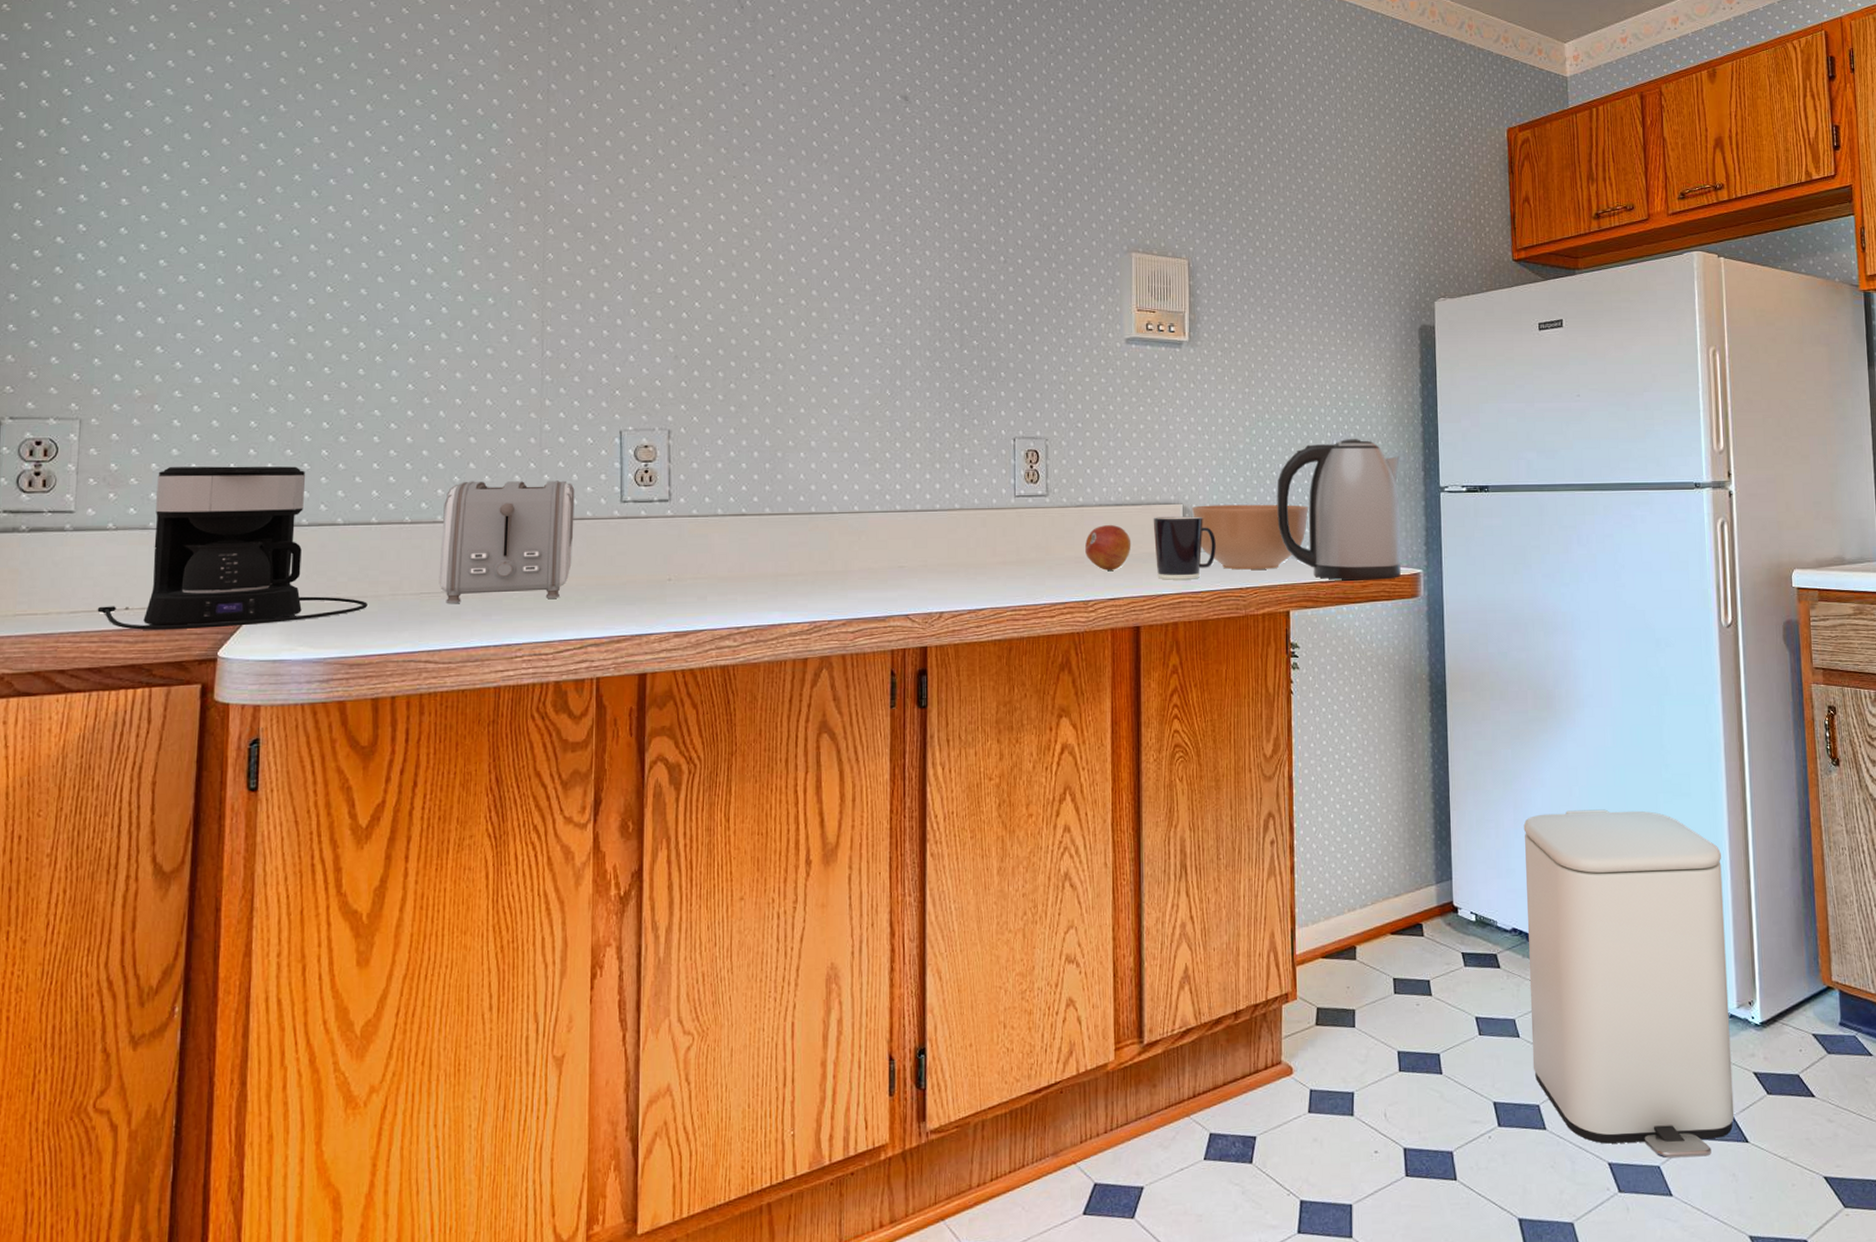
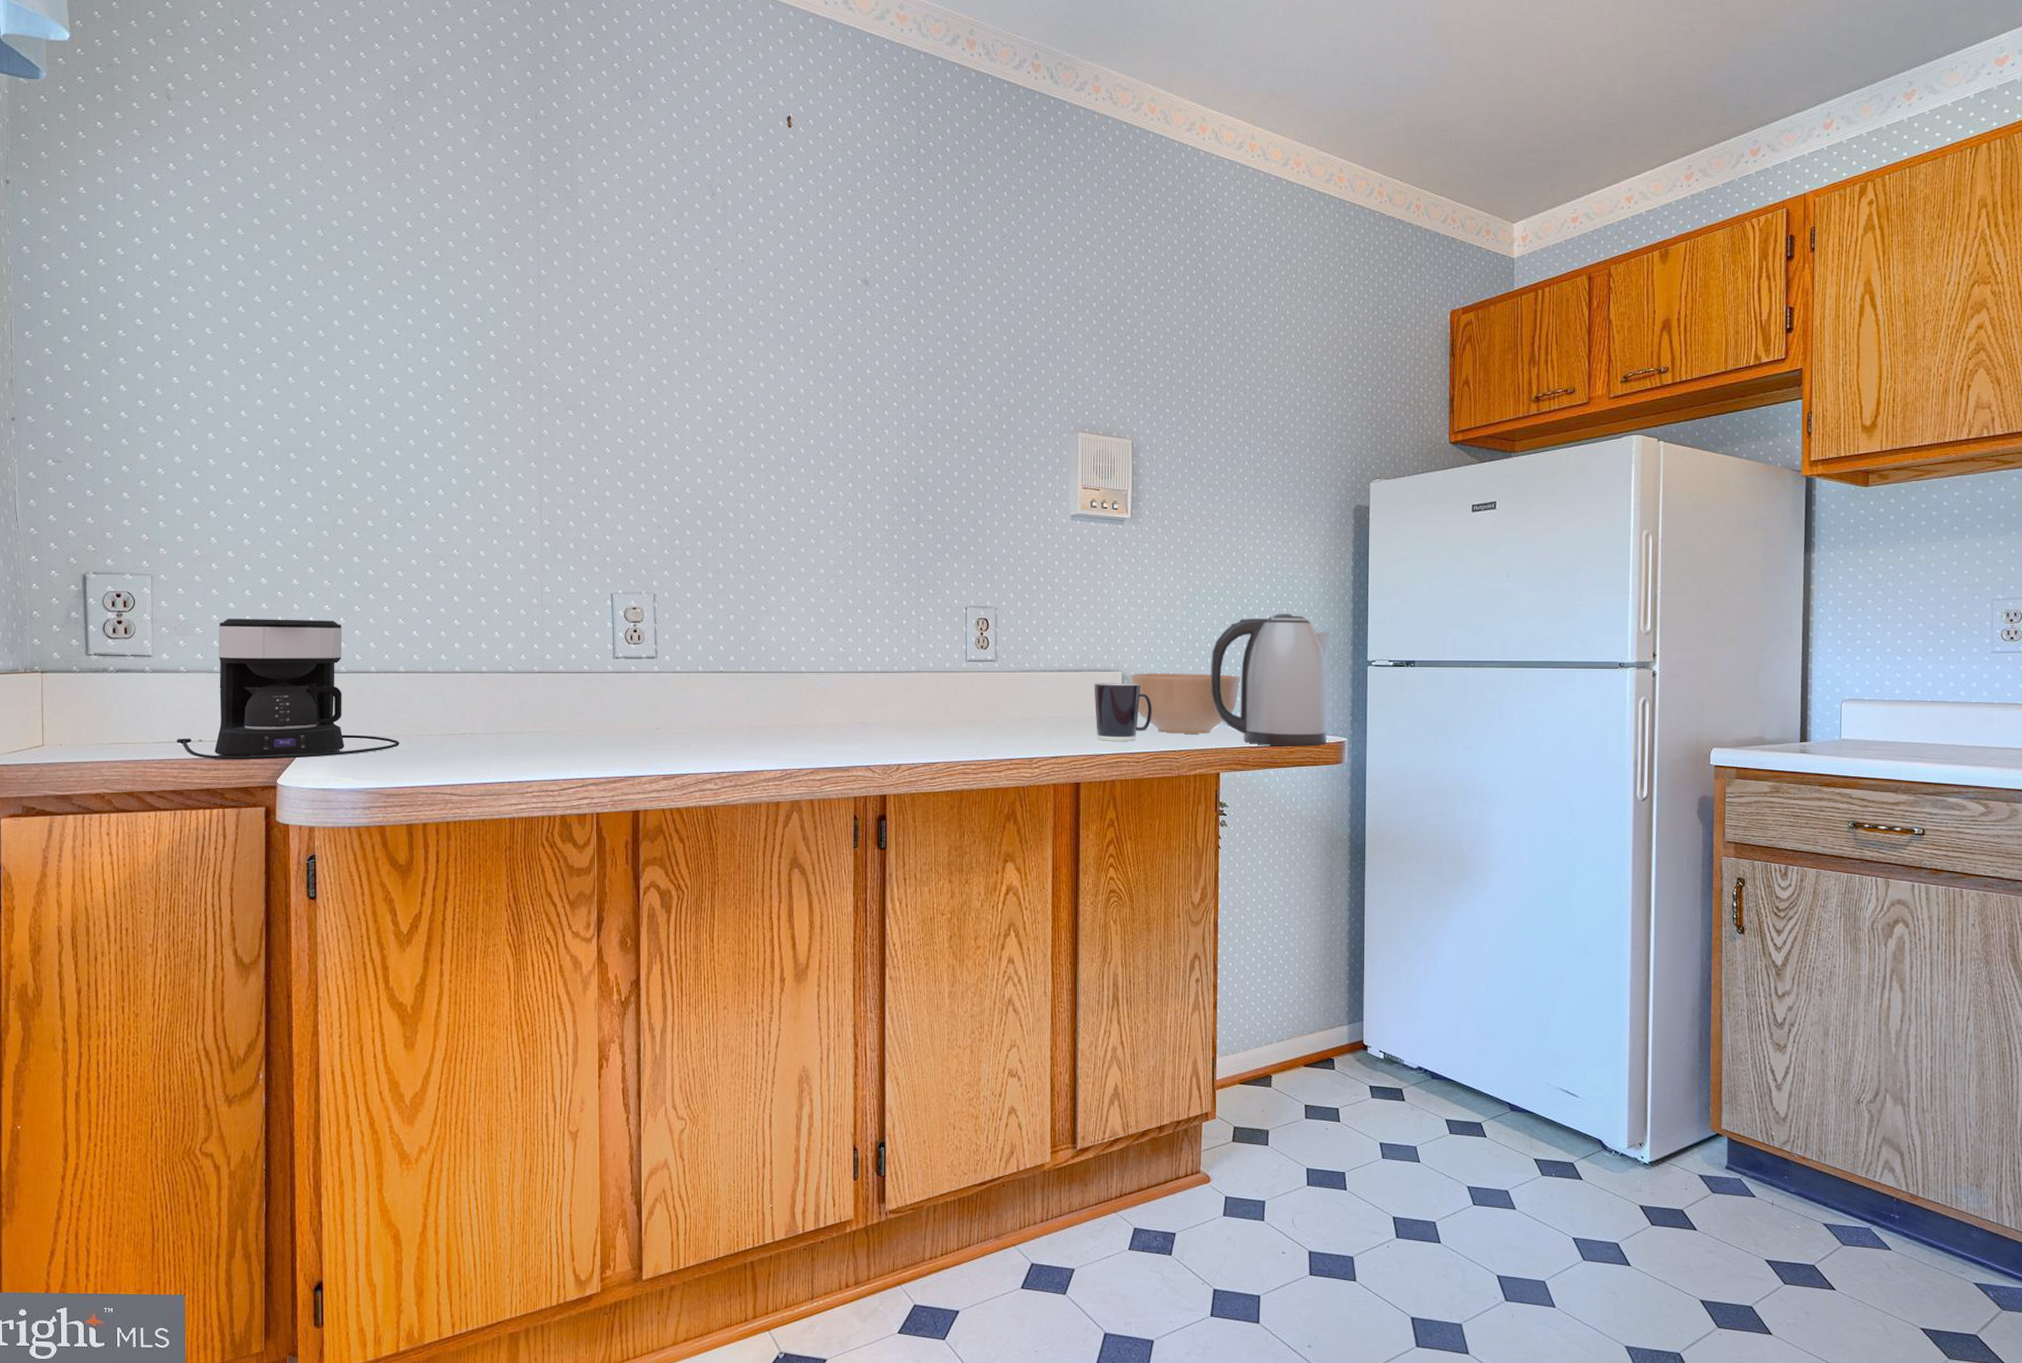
toaster: present [439,480,575,604] -> none [459,636,573,745]
fruit: present [1085,524,1131,570] -> none [1031,688,1073,731]
pedal bin: present [1523,809,1735,1159] -> none [1431,964,1622,1275]

